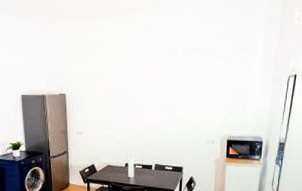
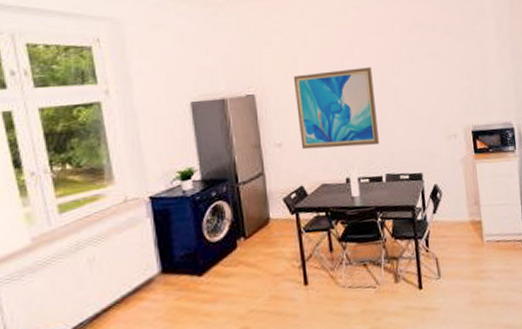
wall art: none [94,81,154,142] -> present [293,67,379,150]

